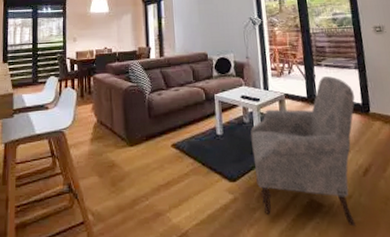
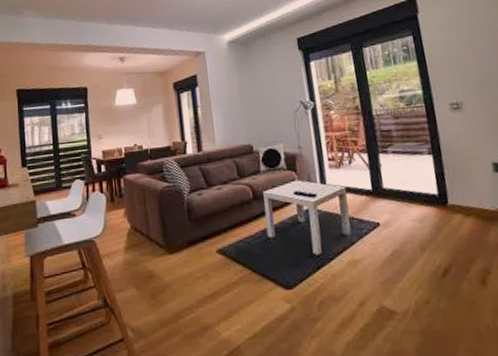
armchair: present [250,76,357,227] -> none [307,164,436,336]

